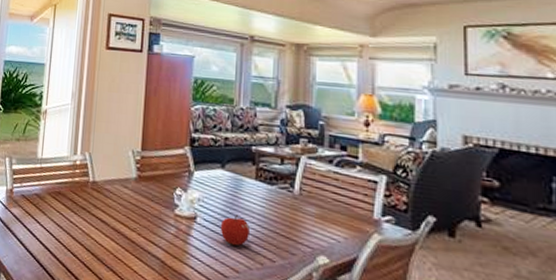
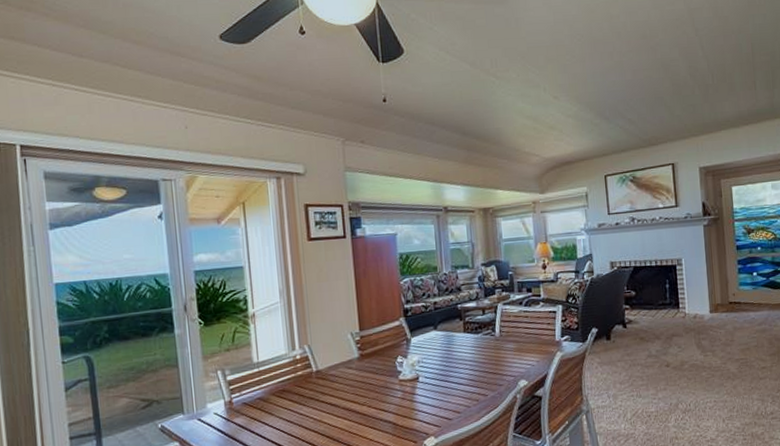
fruit: present [220,214,249,246] -> none [440,365,465,392]

